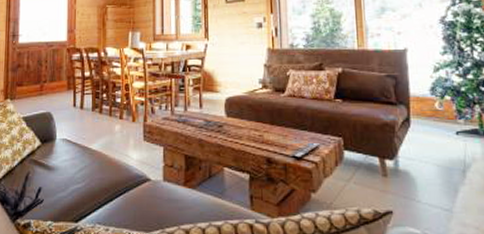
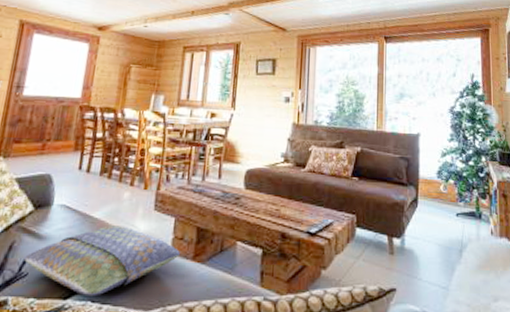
cushion: none [39,156,171,220] -> present [24,225,180,297]

